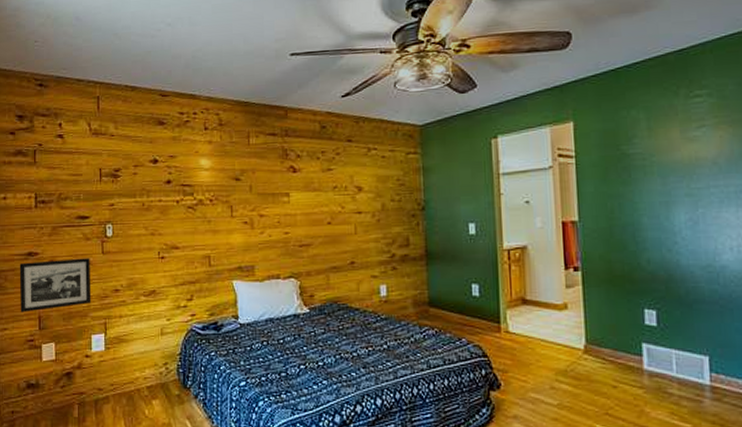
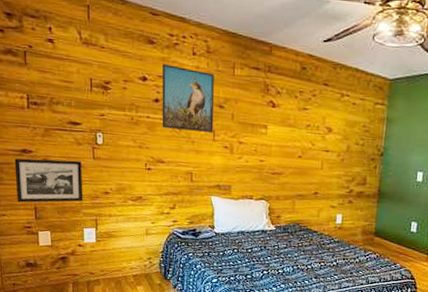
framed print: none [174,142,231,210] -> present [161,63,215,134]

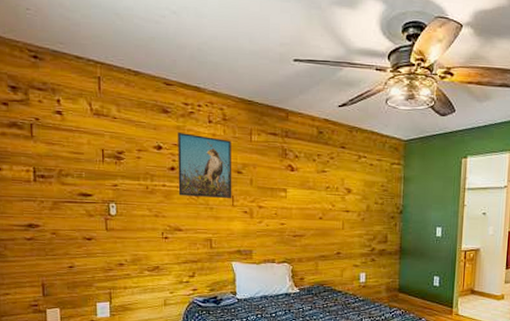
picture frame: present [14,158,83,203] -> none [19,233,96,280]

